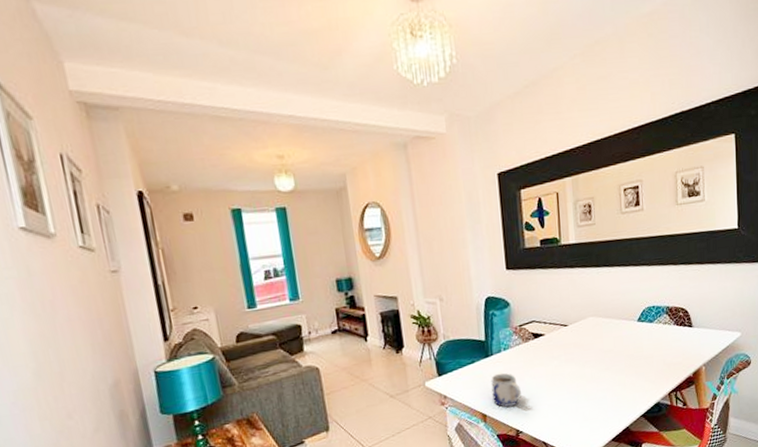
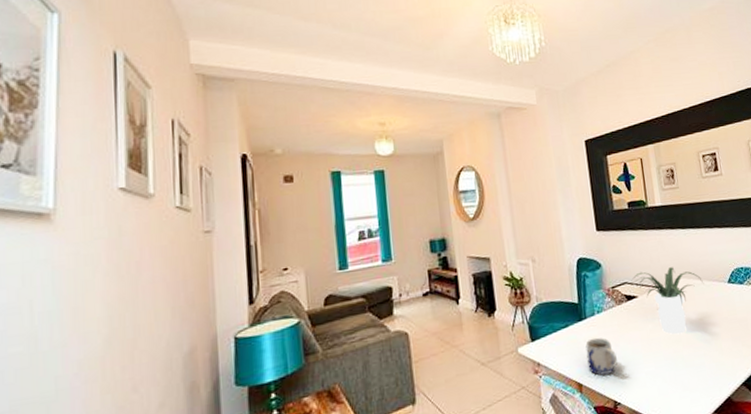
potted plant: none [540,306,613,371] -> present [632,267,704,335]

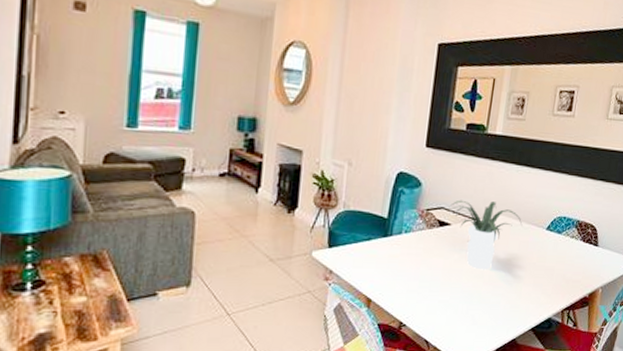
mug: present [585,337,617,376] -> none [382,256,414,295]

